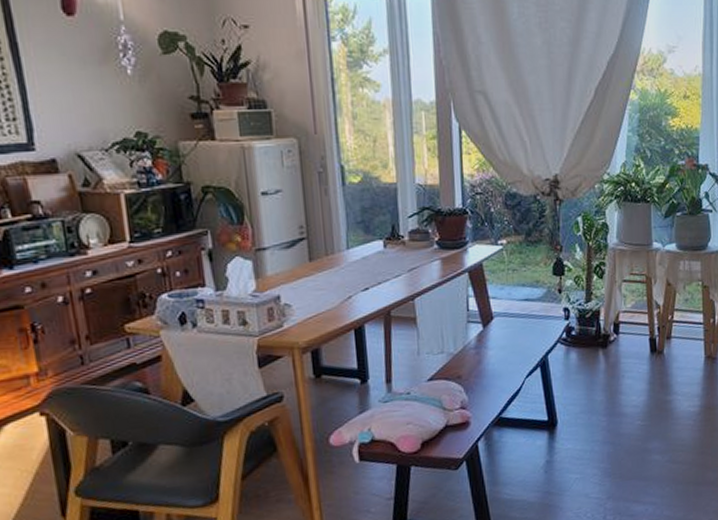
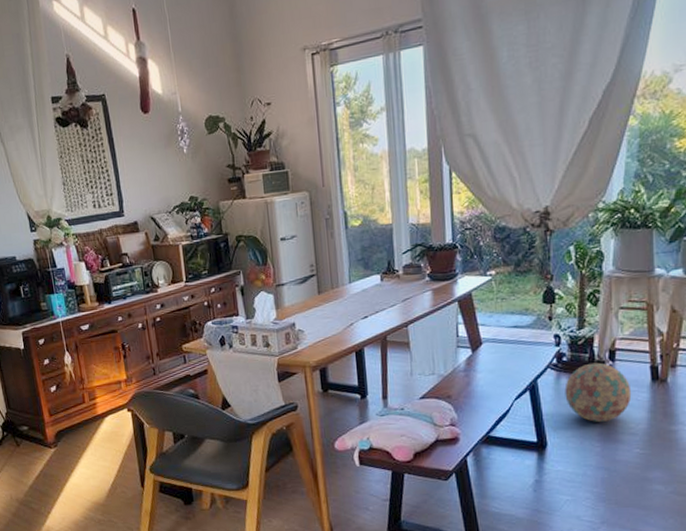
decorative ball: none [573,336,634,397] -> present [564,362,632,422]

